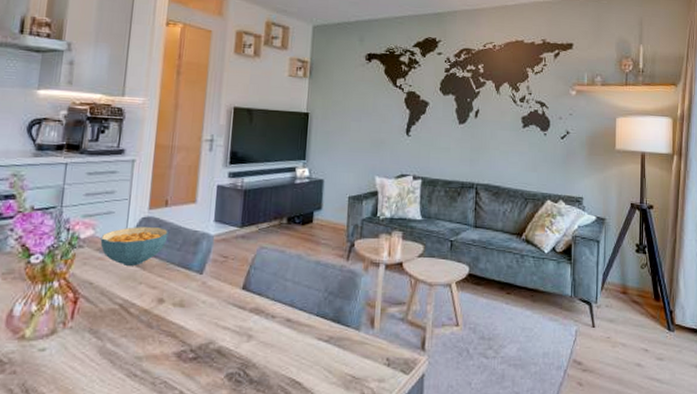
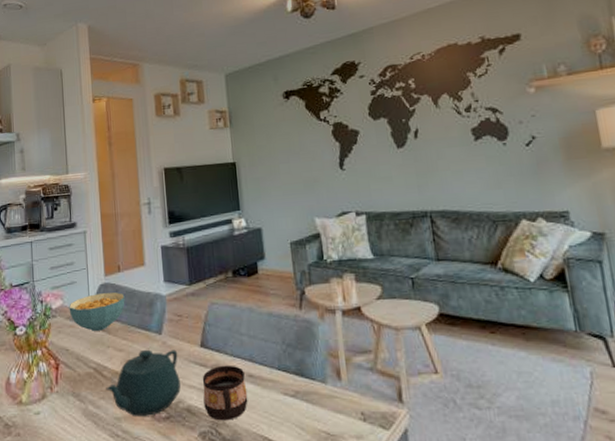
teapot: none [130,288,217,356] -> present [106,349,181,416]
cup: none [236,308,283,363] -> present [202,365,248,421]

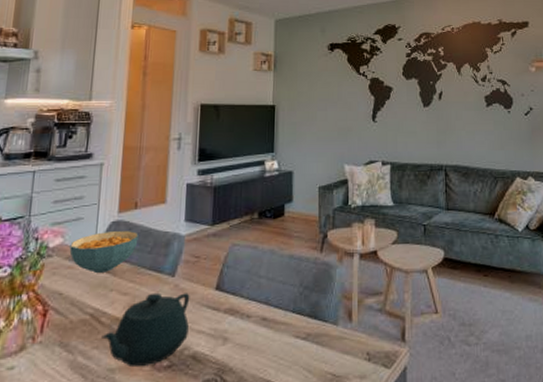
cup: present [202,365,248,421] -> none [211,308,259,367]

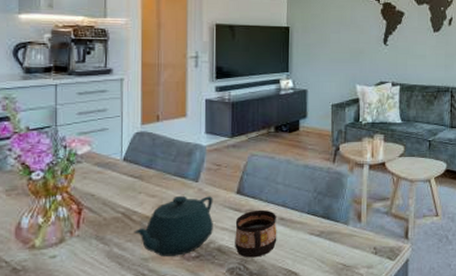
cereal bowl: present [69,231,139,273] -> none [97,141,162,177]
cup: none [211,308,259,367] -> present [235,209,277,258]

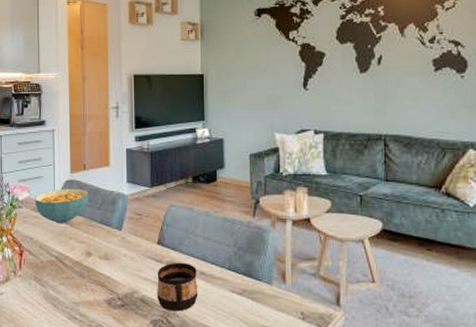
cereal bowl: none [97,141,162,177] -> present [35,189,89,223]
teapot: present [134,195,213,257] -> none [66,243,136,303]

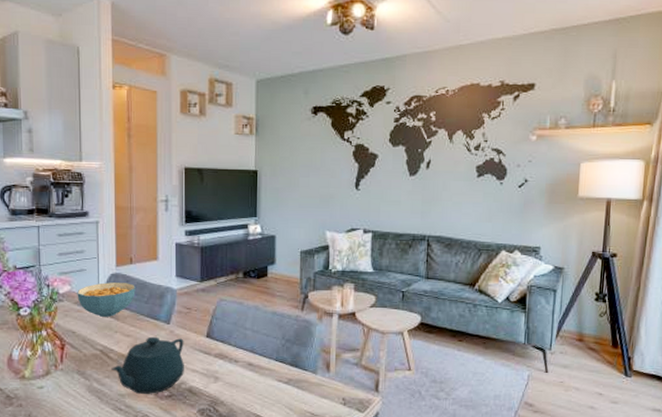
teapot: none [66,243,136,303] -> present [111,336,184,394]
cup: present [157,262,198,312] -> none [205,354,246,401]

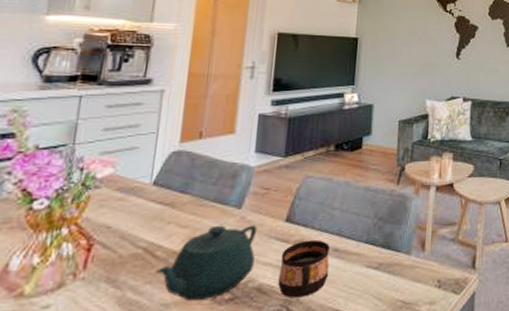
cereal bowl: present [77,282,136,317] -> none [121,162,203,205]
cup: none [205,354,246,401] -> present [278,239,330,298]

